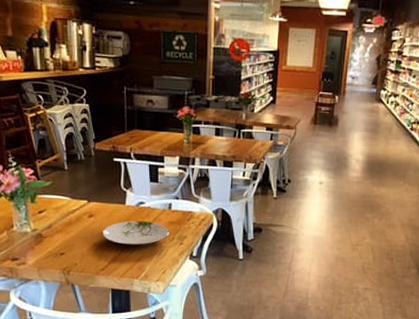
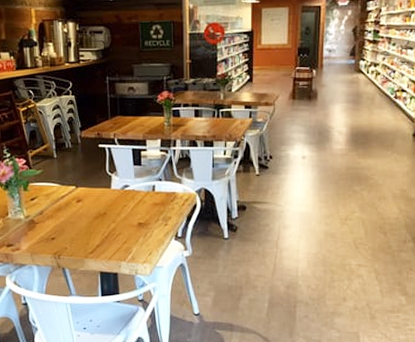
plate: present [102,221,170,245] -> none [89,204,154,228]

